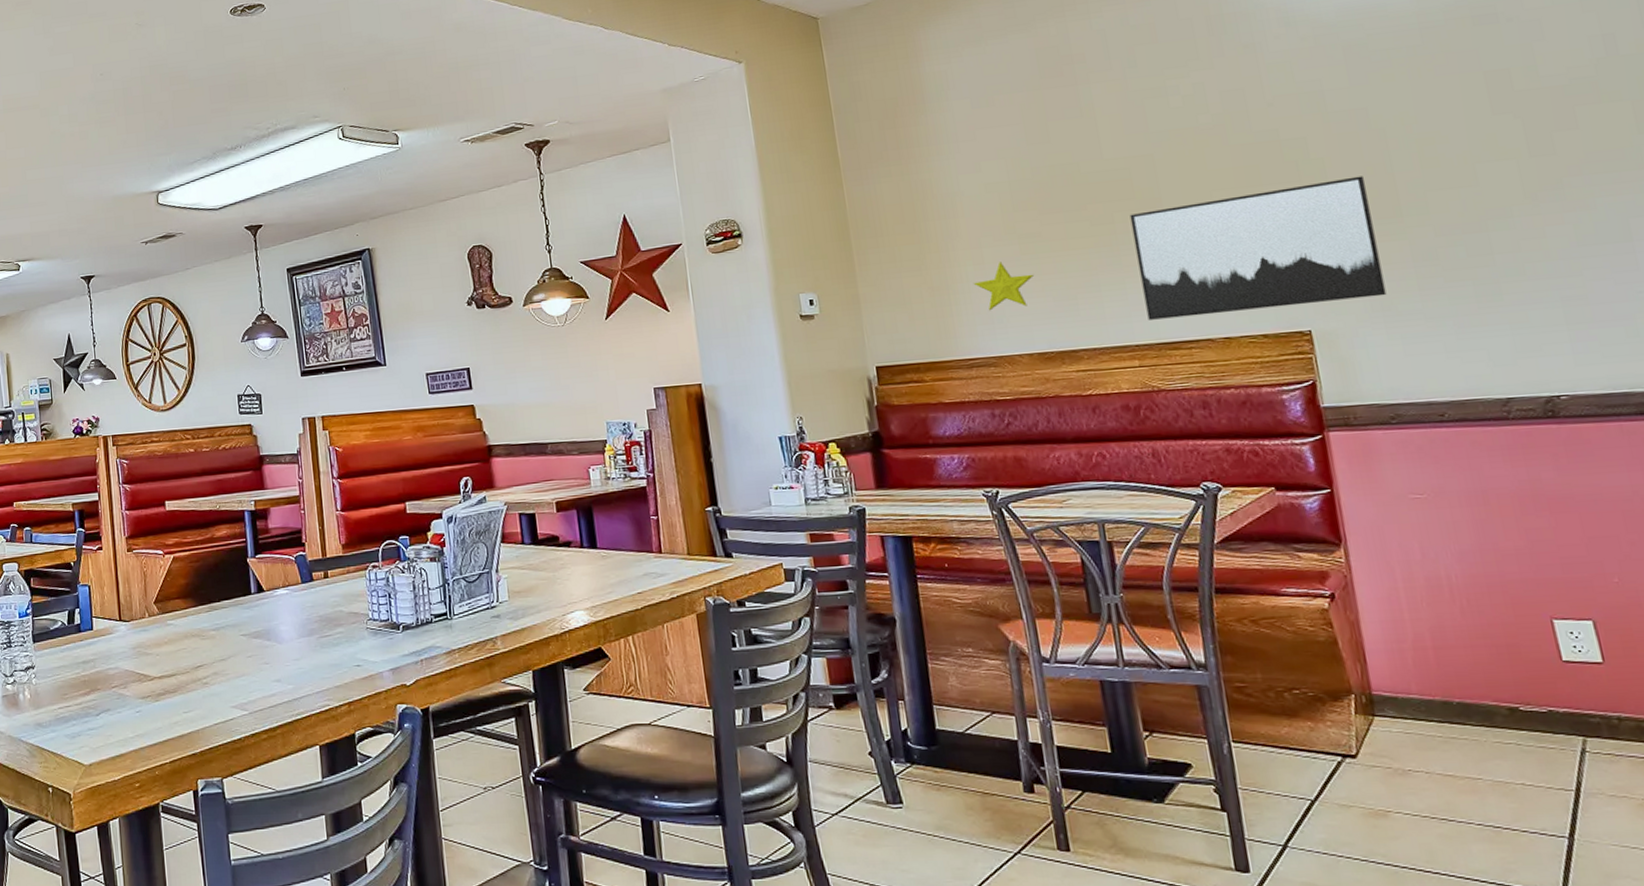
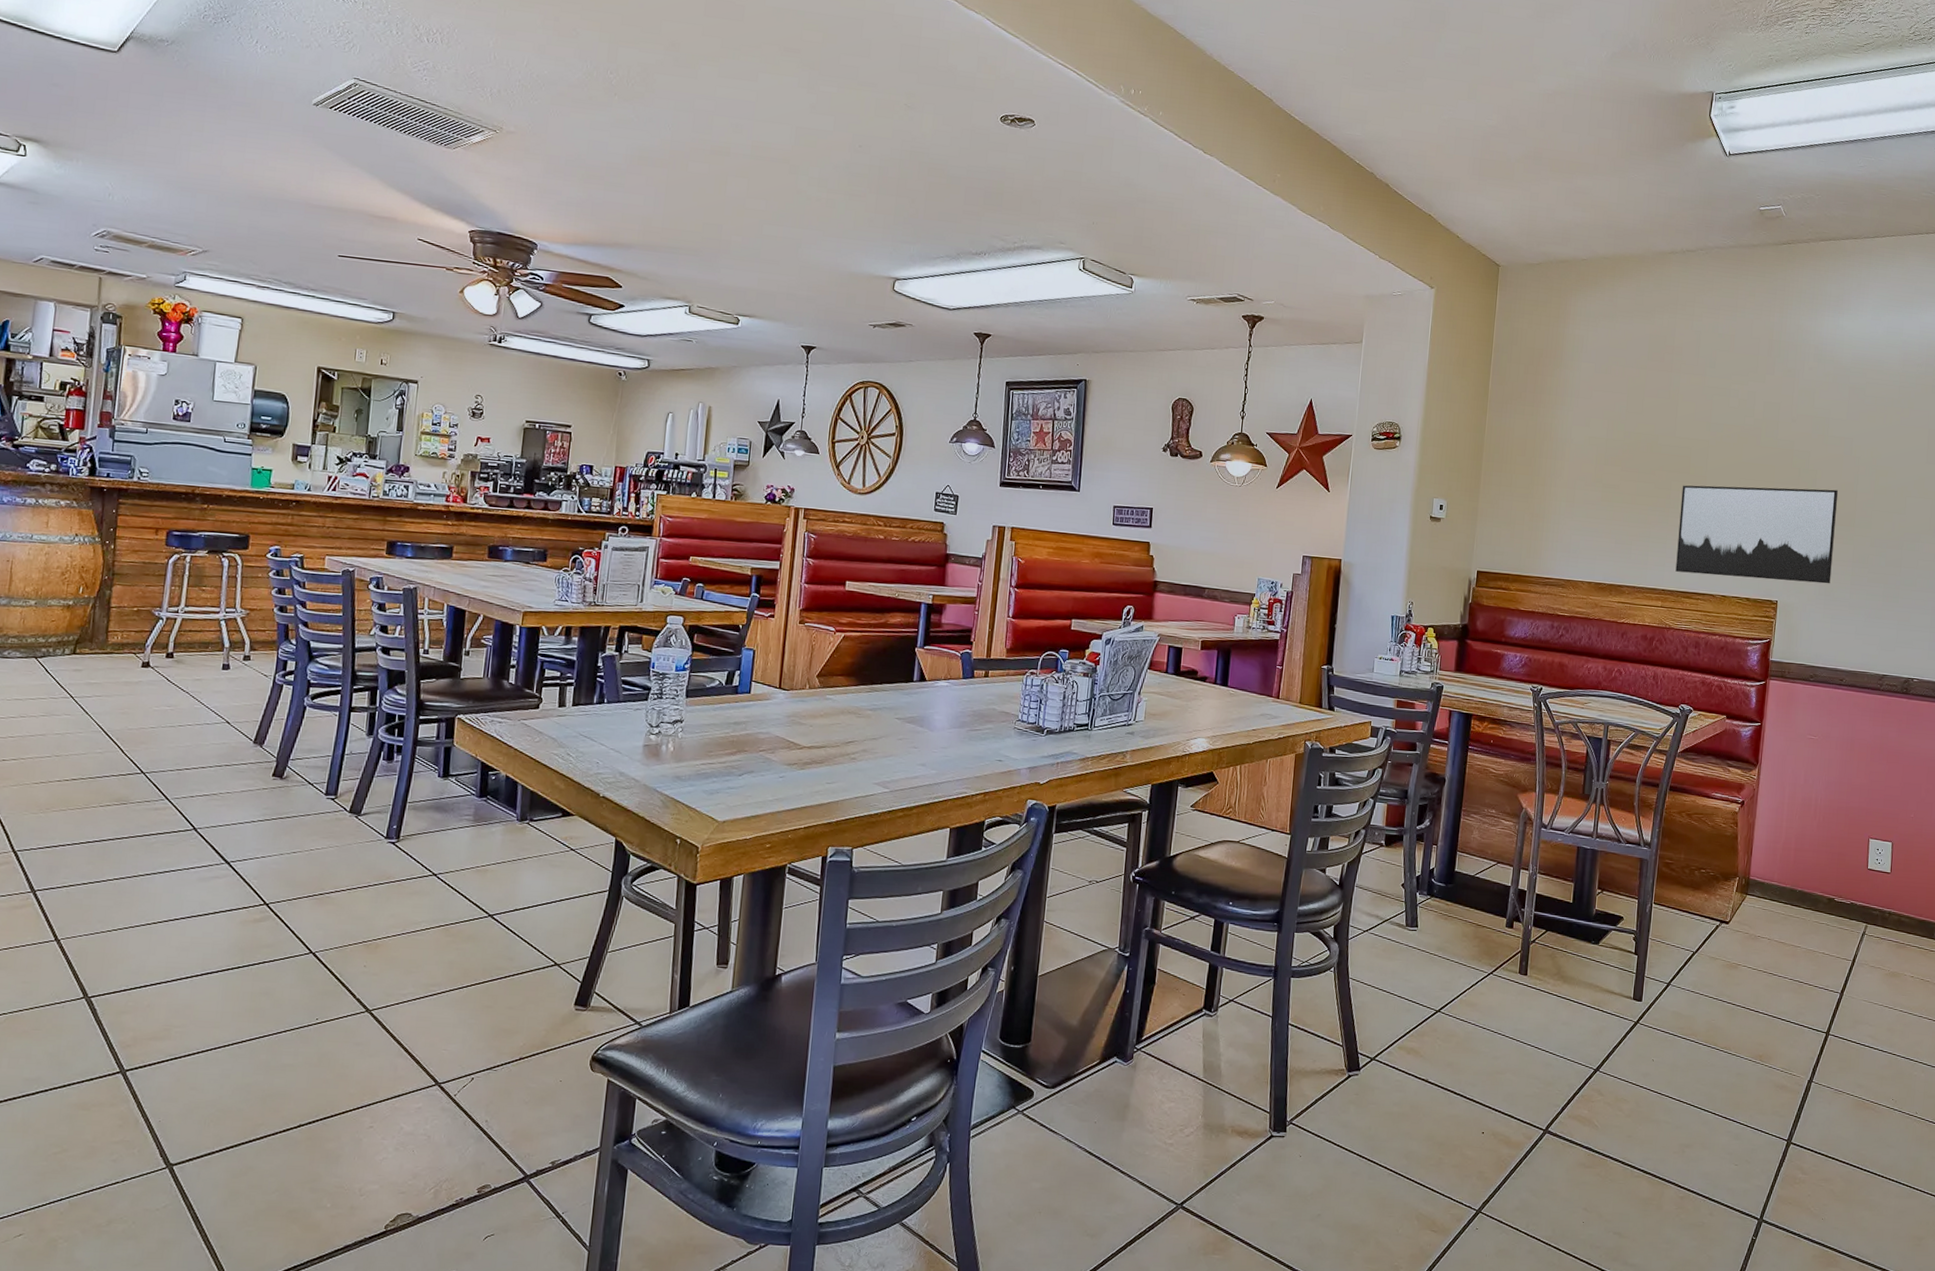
decorative star: present [973,262,1035,311] -> none [1562,503,1607,543]

